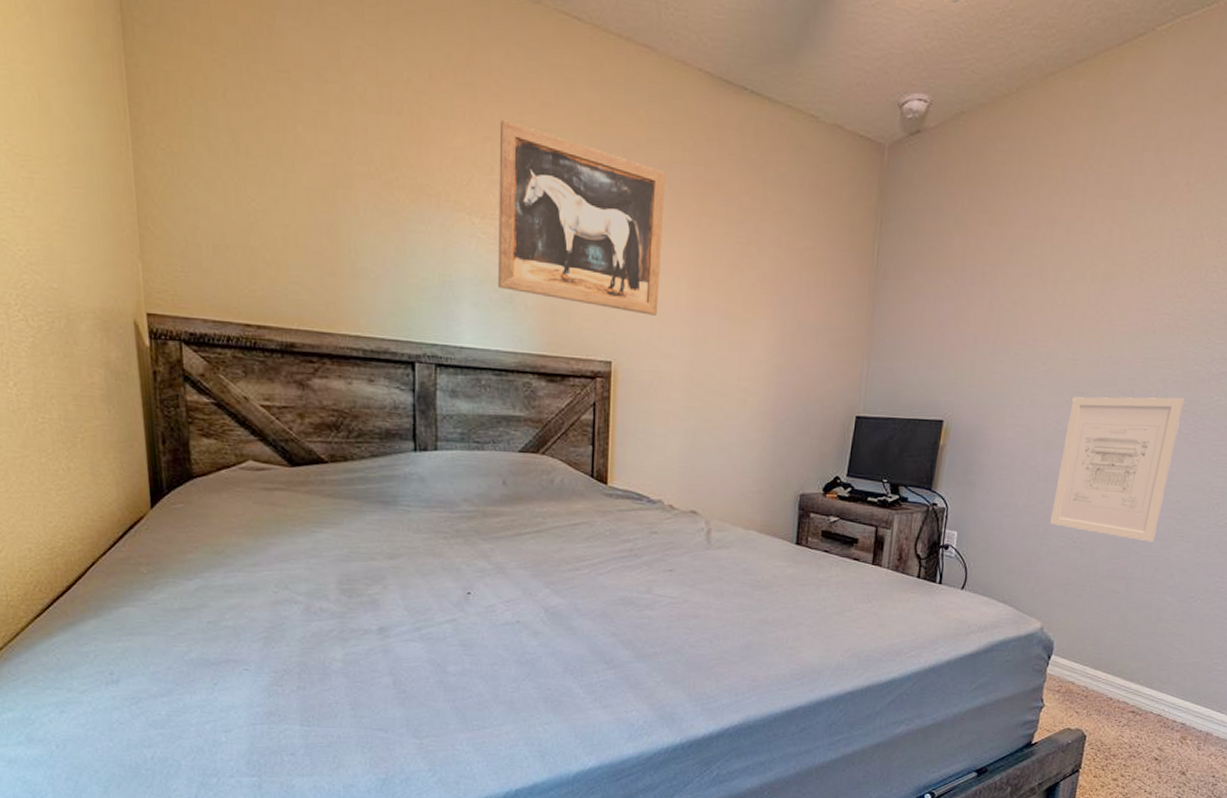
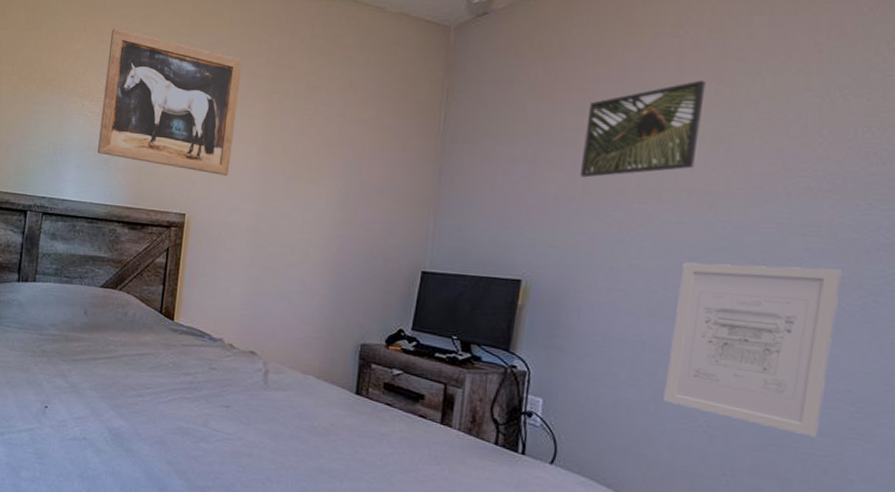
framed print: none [995,217,1103,316] -> present [579,80,706,178]

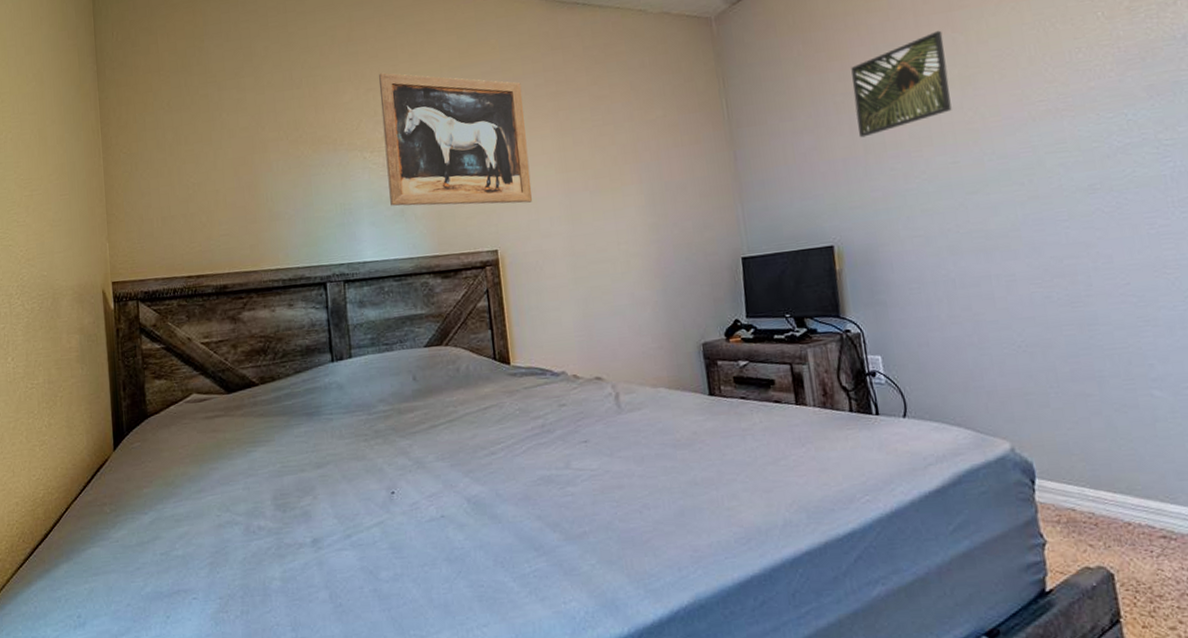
wall art: present [663,262,843,437] -> none [967,177,1115,333]

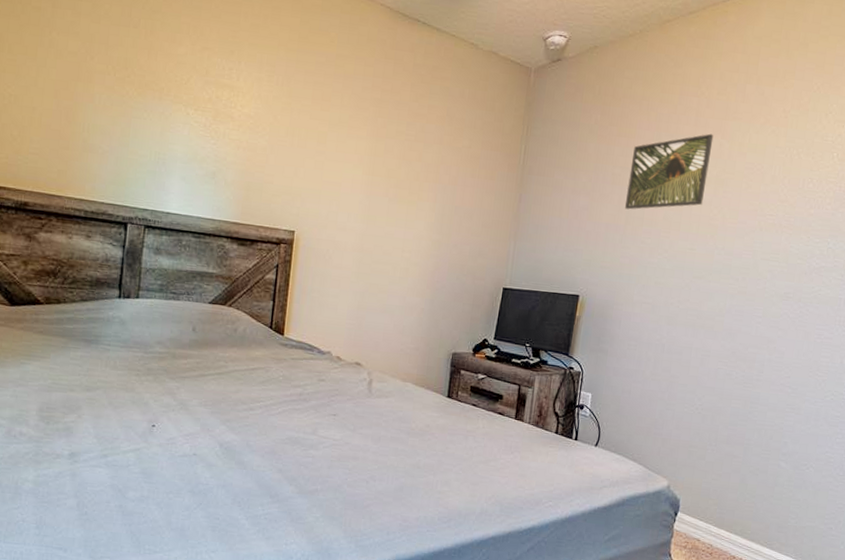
wall art: present [378,72,533,207] -> none [204,35,350,195]

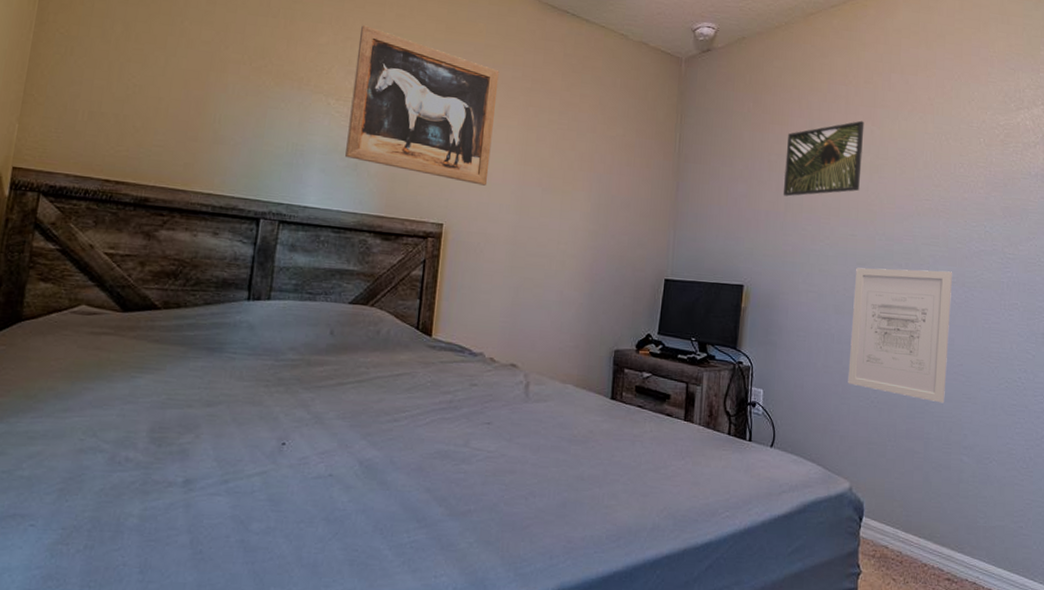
wall art: none [204,35,350,195] -> present [345,25,499,186]
wall art: none [674,281,790,413] -> present [848,267,953,403]

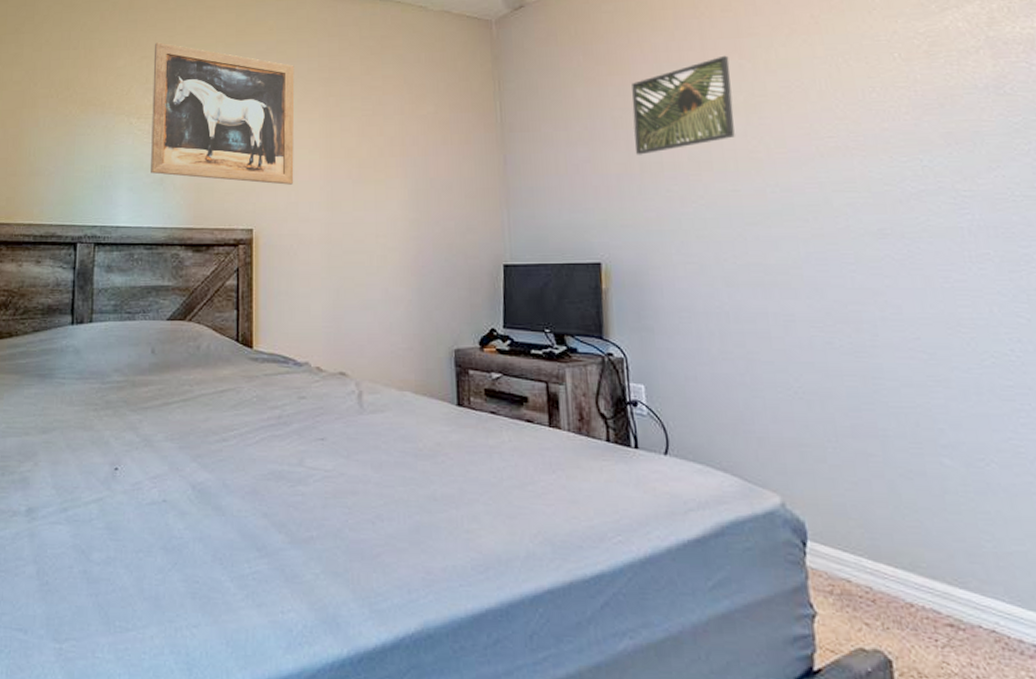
wall art: present [848,267,953,403] -> none [746,221,902,390]

